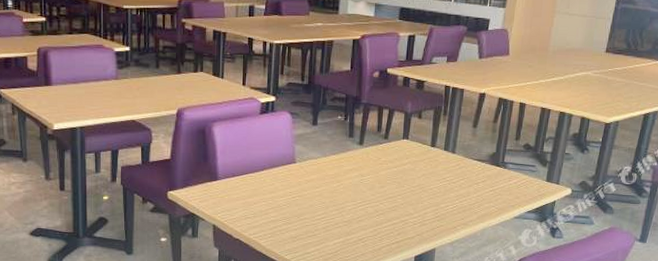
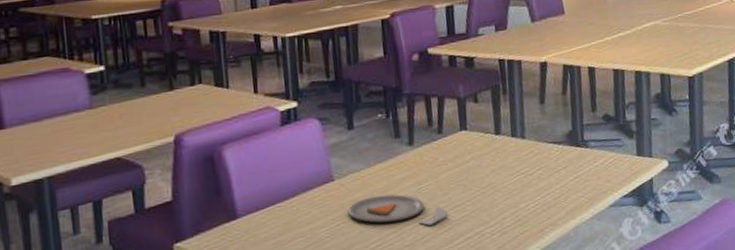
dinner plate: none [303,180,382,209] -> present [348,194,448,226]

